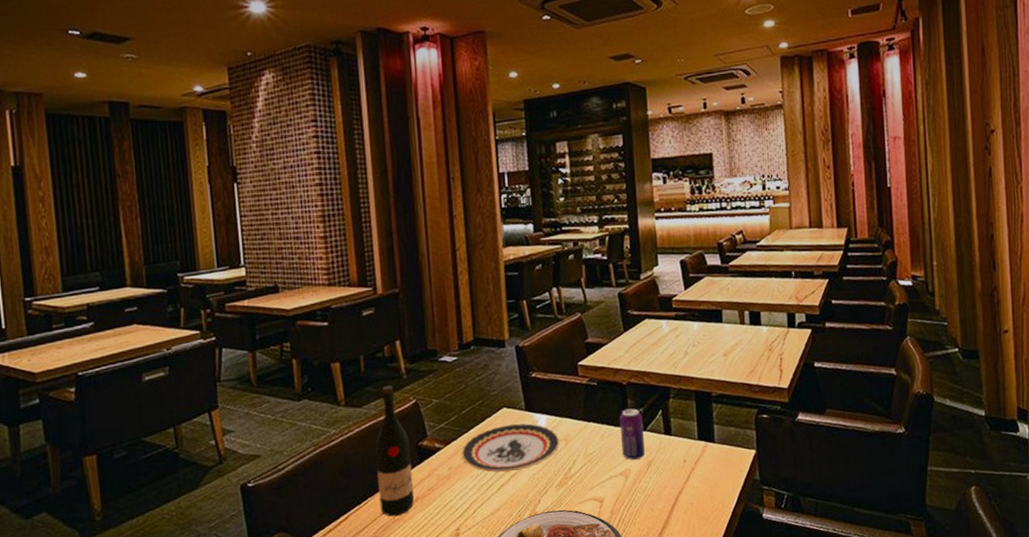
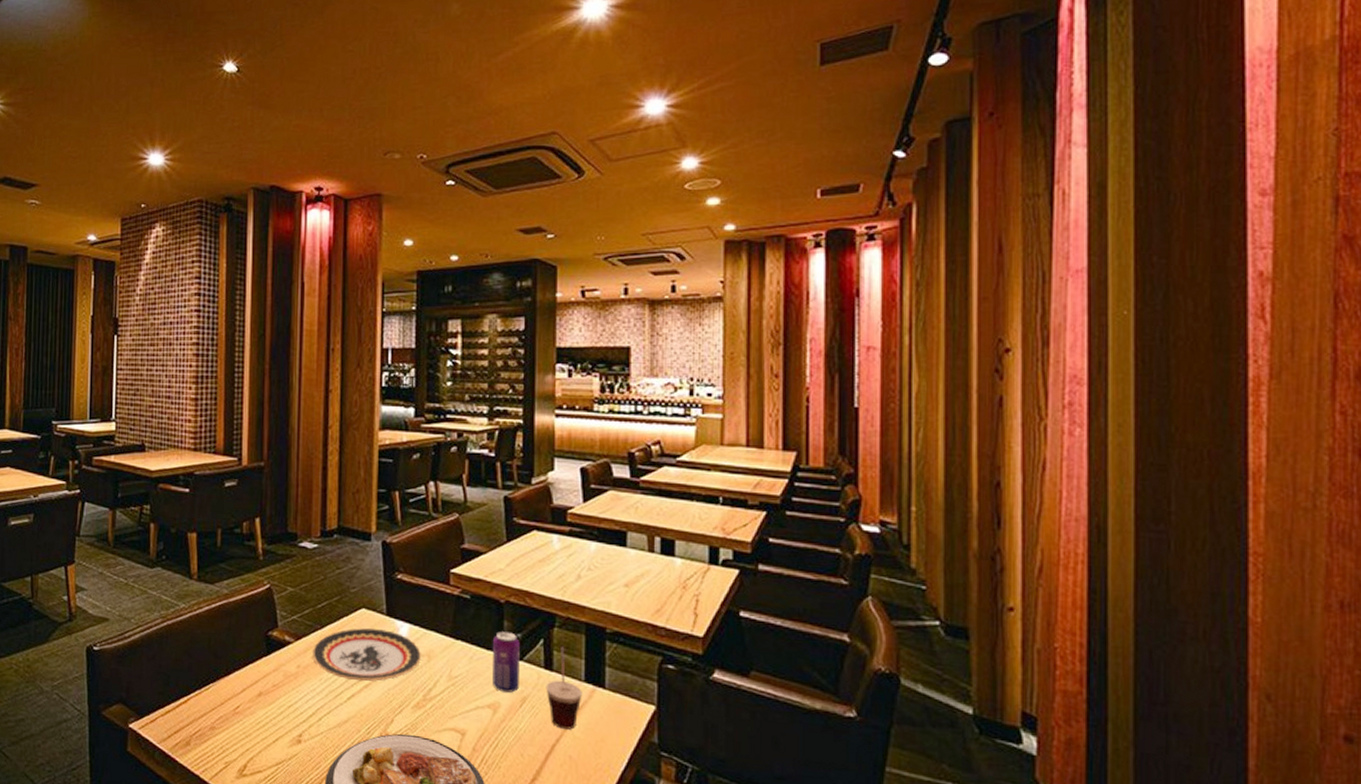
wine bottle: present [375,385,415,517] -> none [221,565,259,709]
cup: none [667,414,697,482] -> present [546,647,583,730]

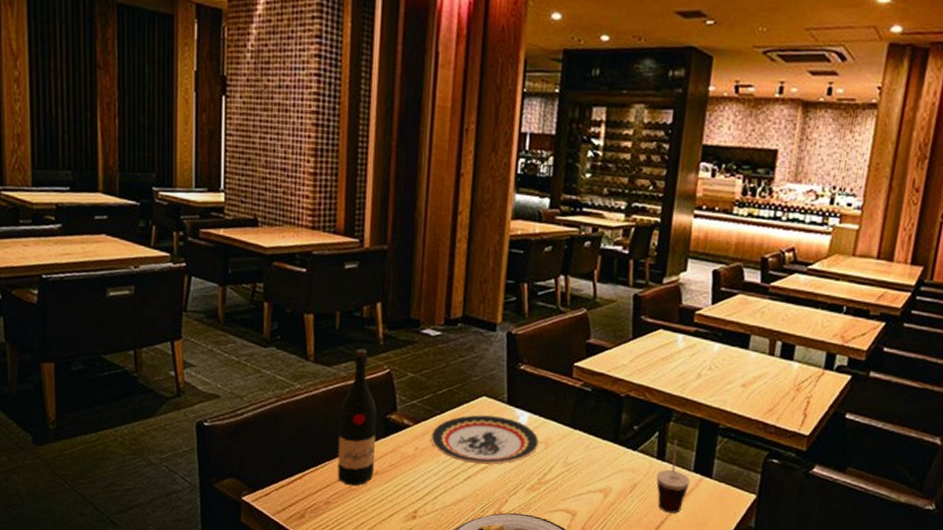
wine bottle: none [221,565,259,709] -> present [337,348,377,486]
beverage can: present [492,631,520,693] -> none [606,423,636,479]

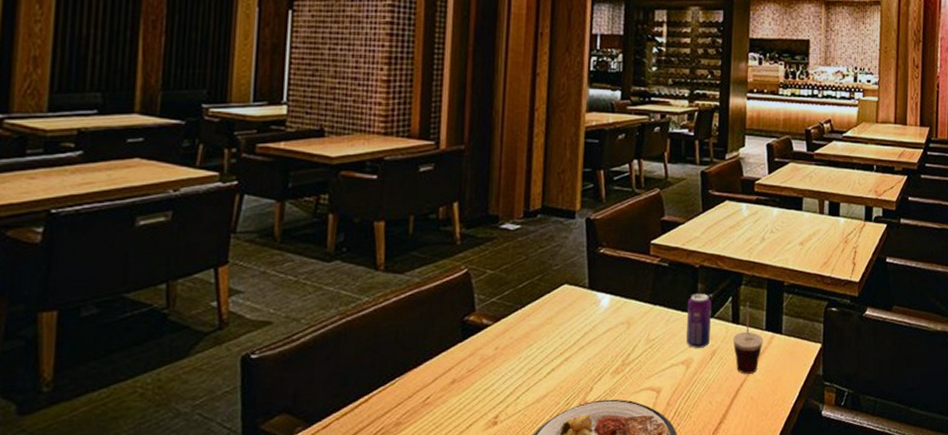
wine bottle: present [337,348,377,486] -> none [409,251,453,401]
plate: present [431,415,540,465] -> none [512,303,622,356]
beverage can: none [606,423,636,479] -> present [686,293,711,348]

